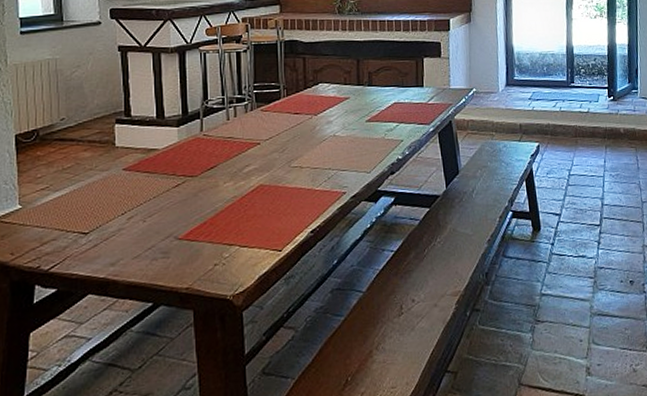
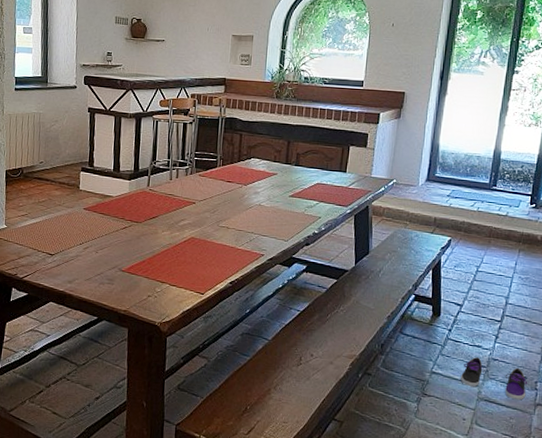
shoe: none [570,269,637,308] -> present [460,357,528,400]

